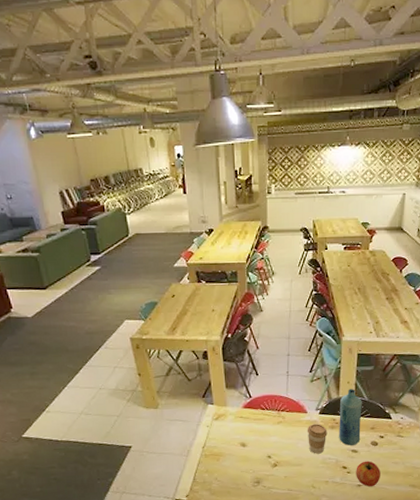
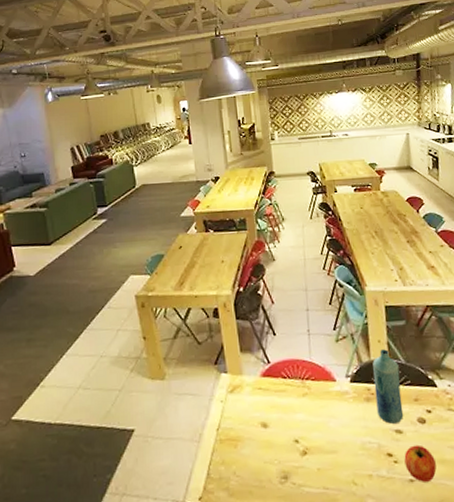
coffee cup: present [307,424,327,454] -> none [338,395,363,437]

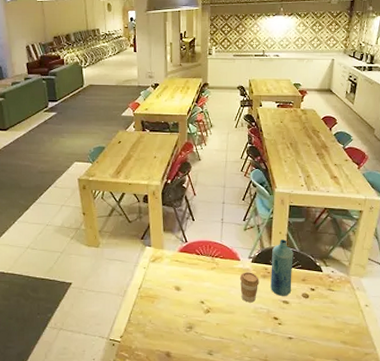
coffee cup: none [338,395,363,437] -> present [239,272,259,303]
fruit: present [404,444,437,482] -> none [287,313,311,340]

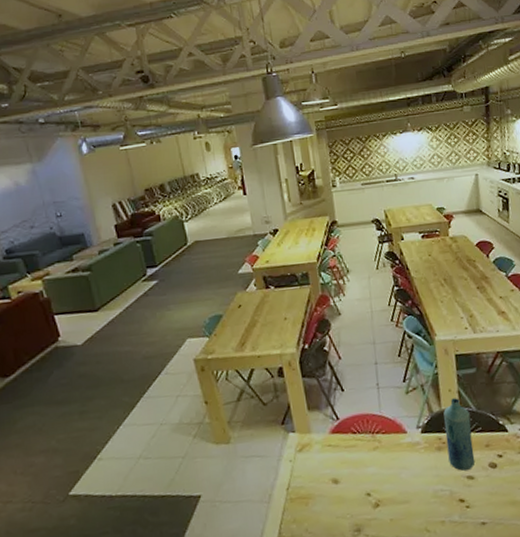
coffee cup: present [239,272,259,303] -> none [409,445,435,486]

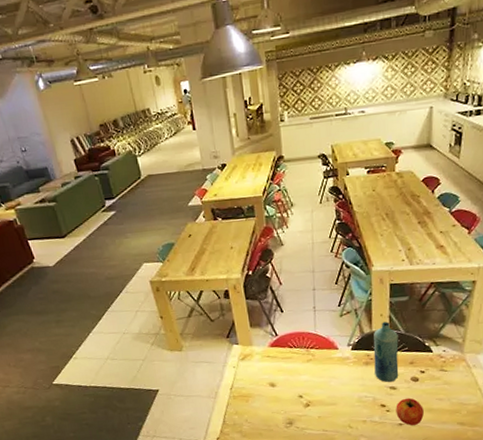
fruit: none [476,488,508,524] -> present [396,398,424,426]

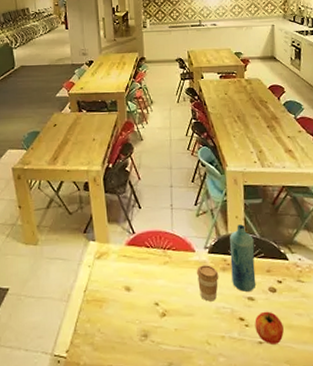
coffee cup: none [339,360,362,392] -> present [196,265,219,302]

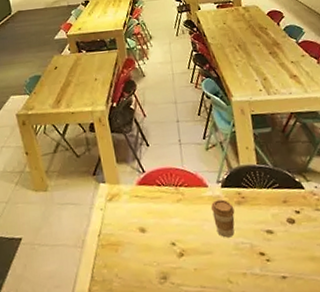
bottle: present [229,224,257,292] -> none [242,155,274,225]
fruit: present [254,311,284,345] -> none [275,243,308,279]

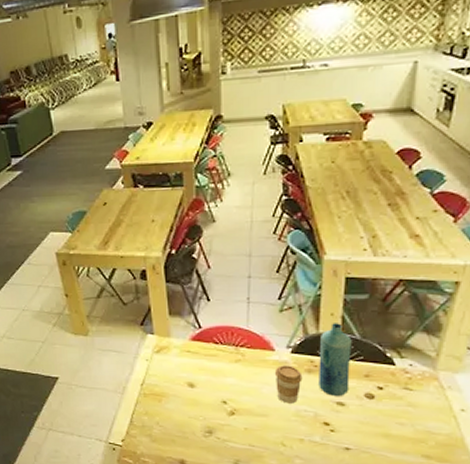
bottle: none [242,155,274,225] -> present [319,323,352,396]

